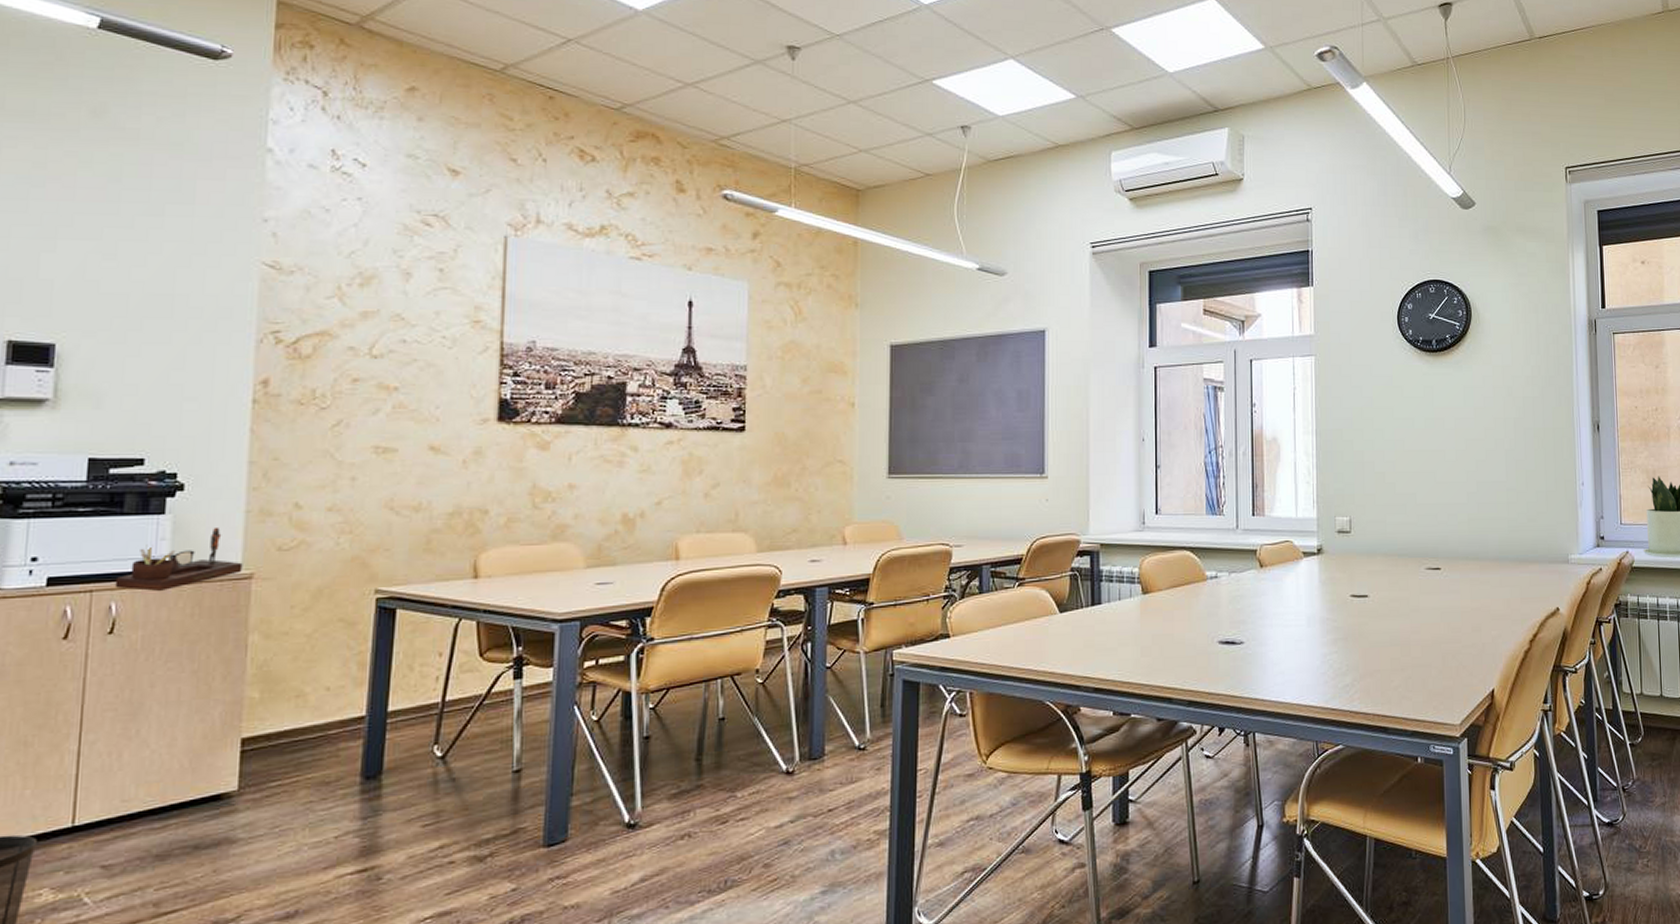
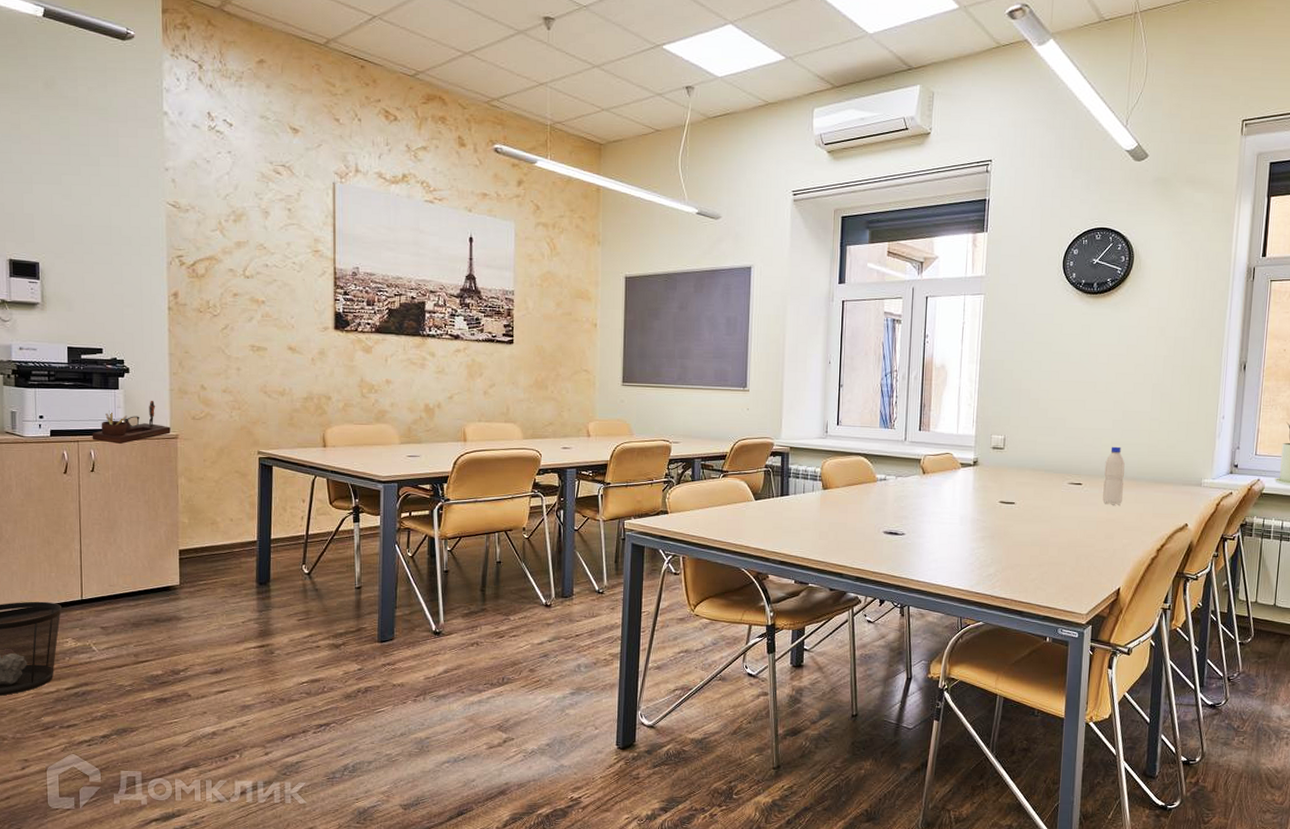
water bottle: none [1463,522,1486,593] -> present [1102,446,1125,506]

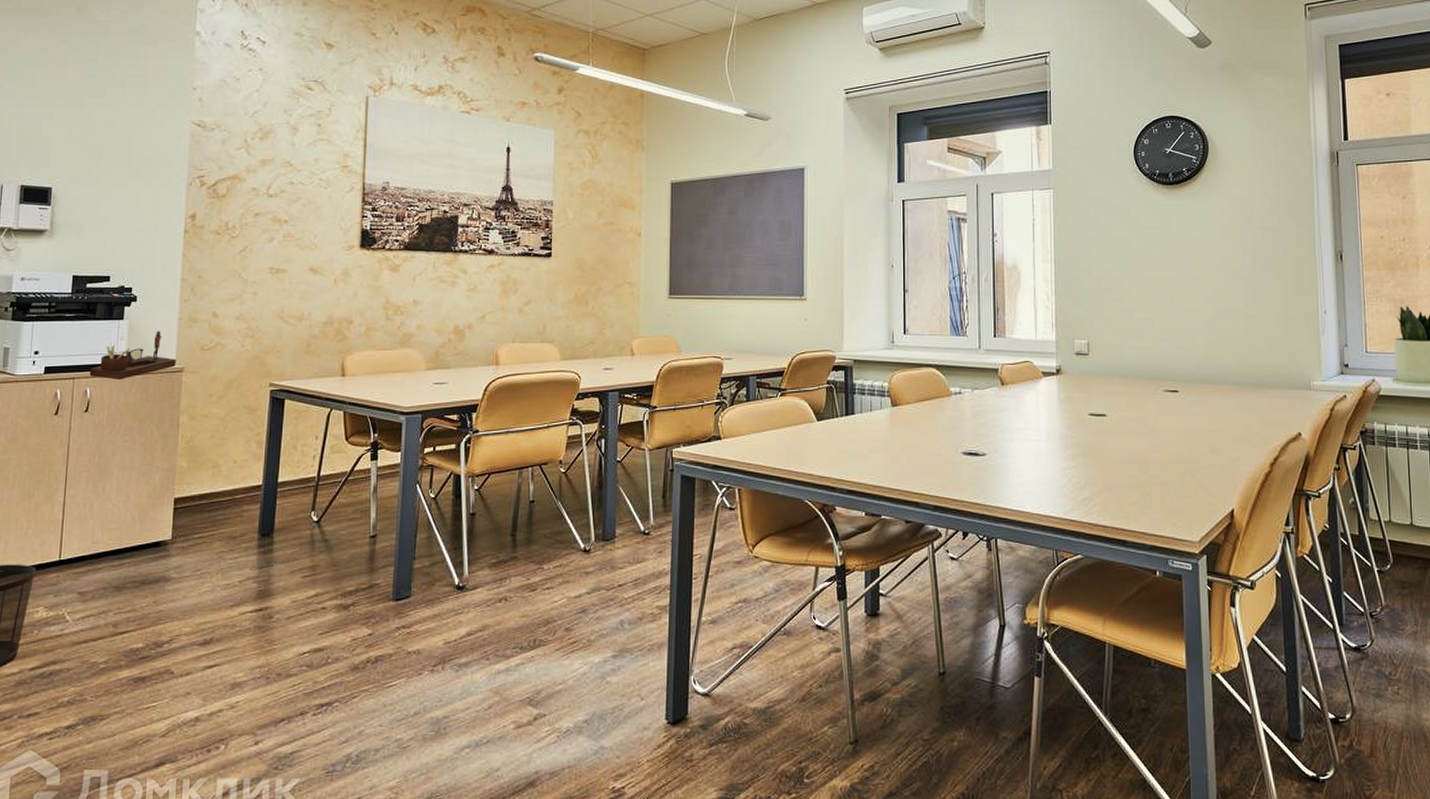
water bottle: present [1102,446,1125,506] -> none [1201,348,1225,415]

